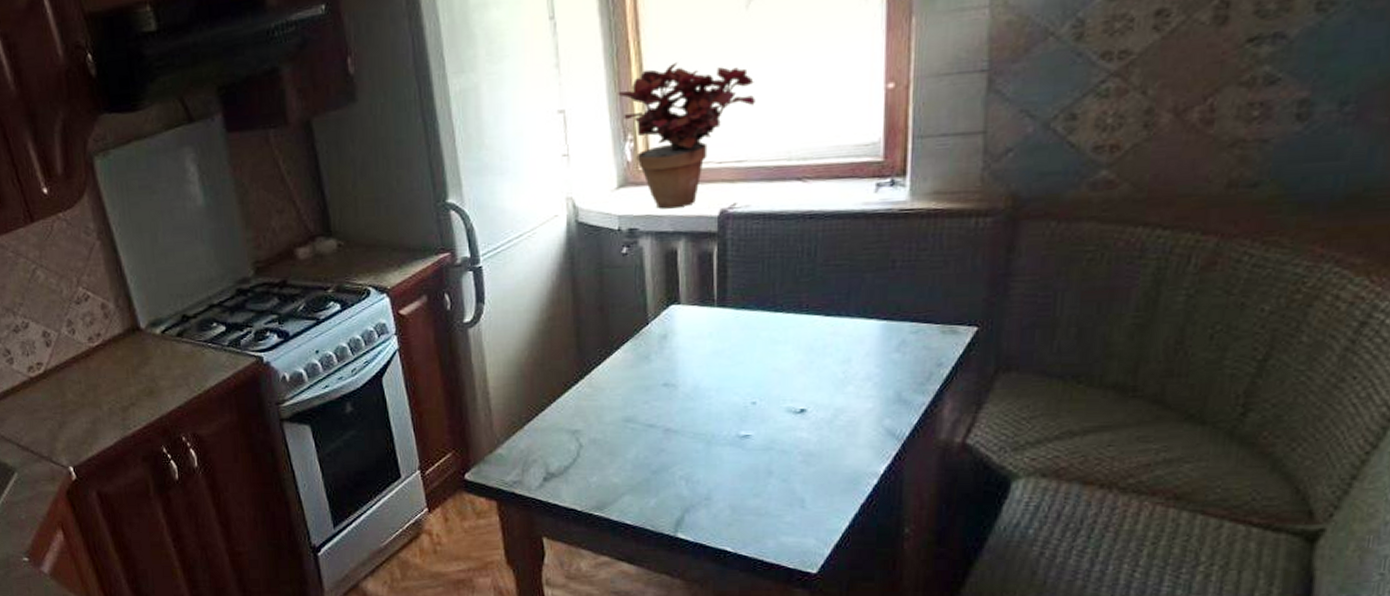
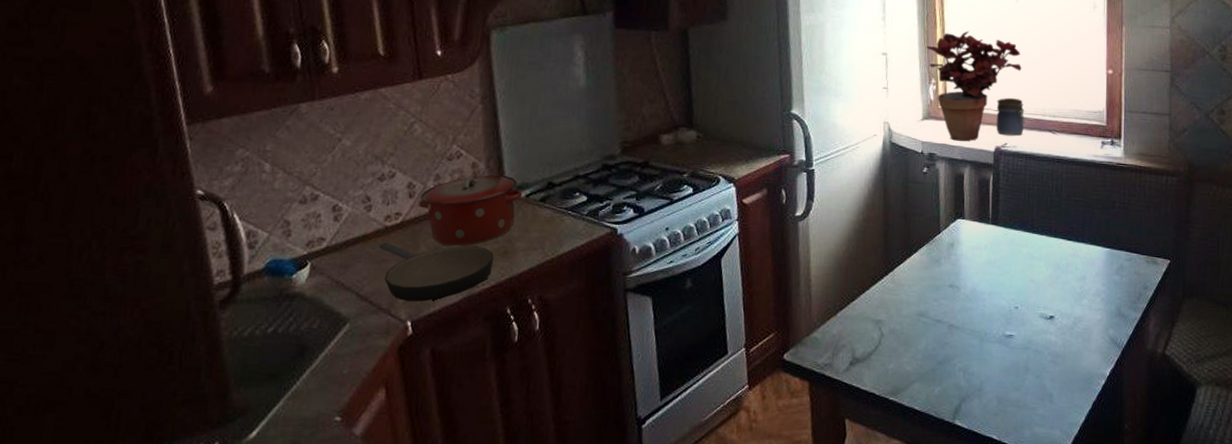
frying pan: none [27,389,141,448] -> present [378,242,493,302]
casserole: none [56,313,157,391] -> present [418,174,522,247]
jar: none [720,142,762,194] -> present [996,97,1025,137]

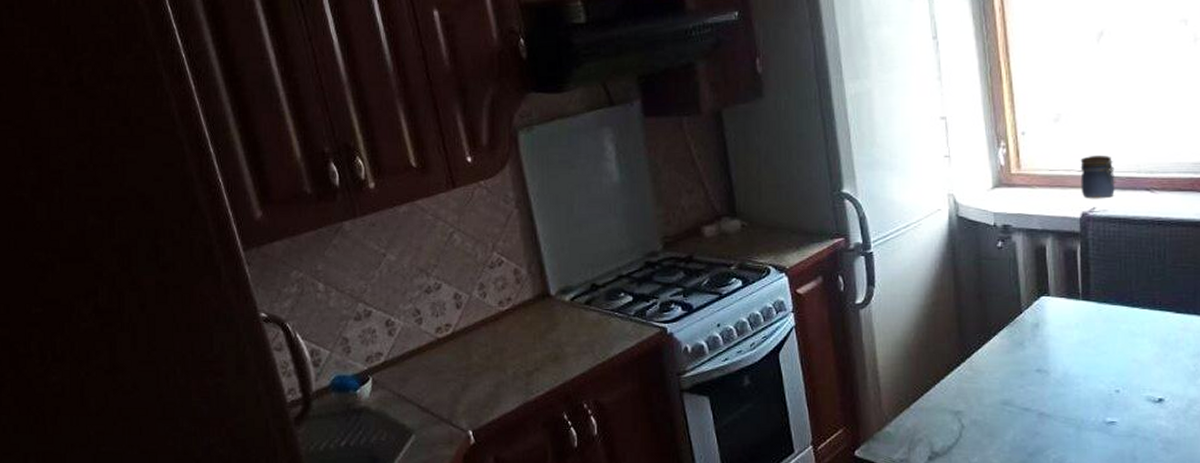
frying pan: present [378,242,493,302] -> none [433,353,545,411]
casserole: present [418,174,522,247] -> none [466,280,567,355]
potted plant: present [926,31,1022,141] -> none [992,83,1108,209]

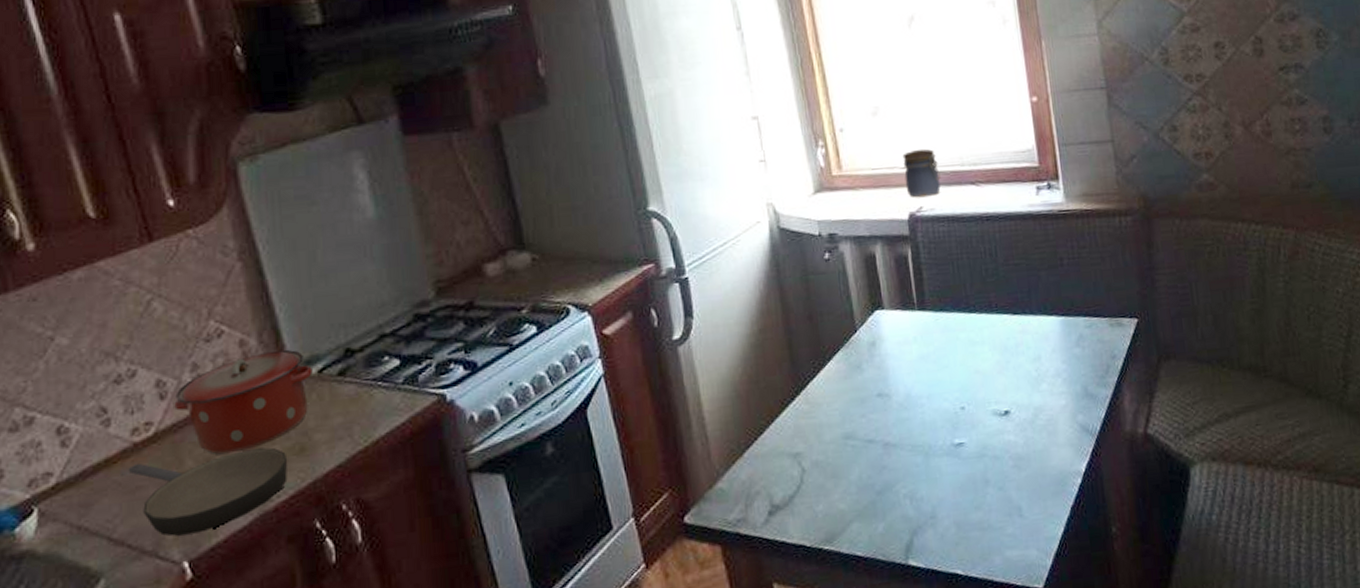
frying pan: none [433,353,545,411] -> present [127,447,288,536]
casserole: none [466,280,567,355] -> present [174,349,313,455]

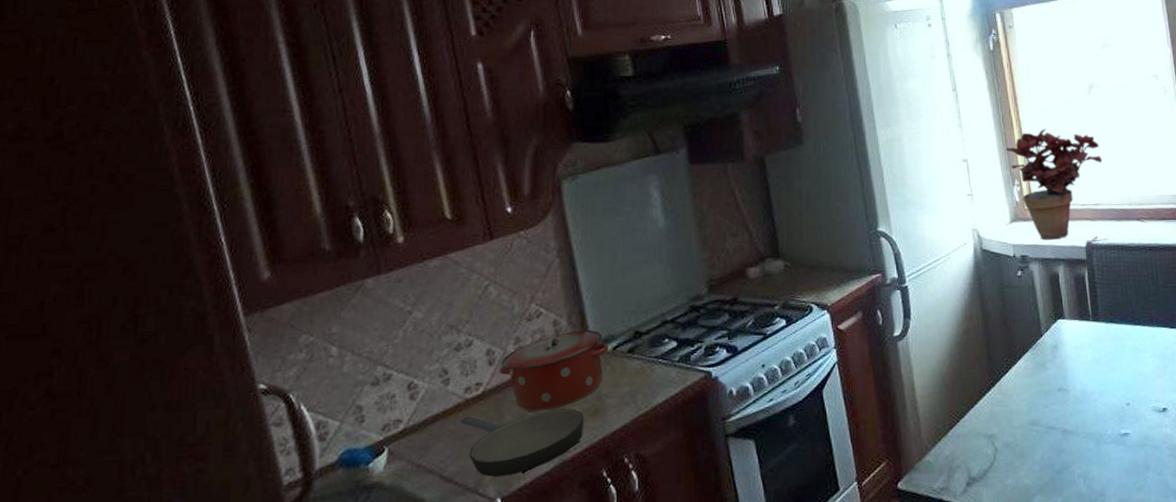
potted plant: none [806,73,927,214] -> present [1005,128,1102,240]
jar: present [902,148,941,198] -> none [1082,190,1113,230]

